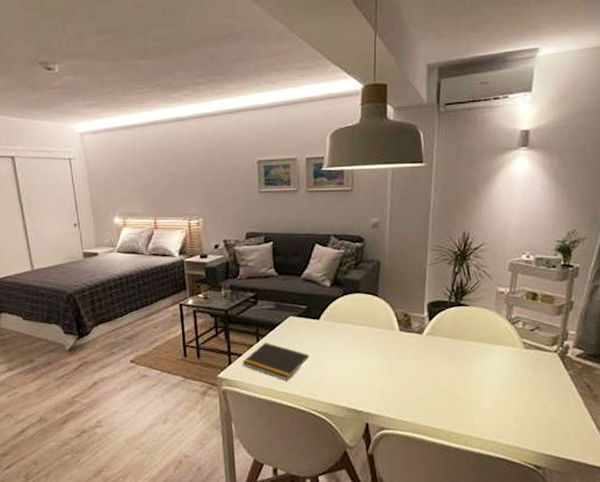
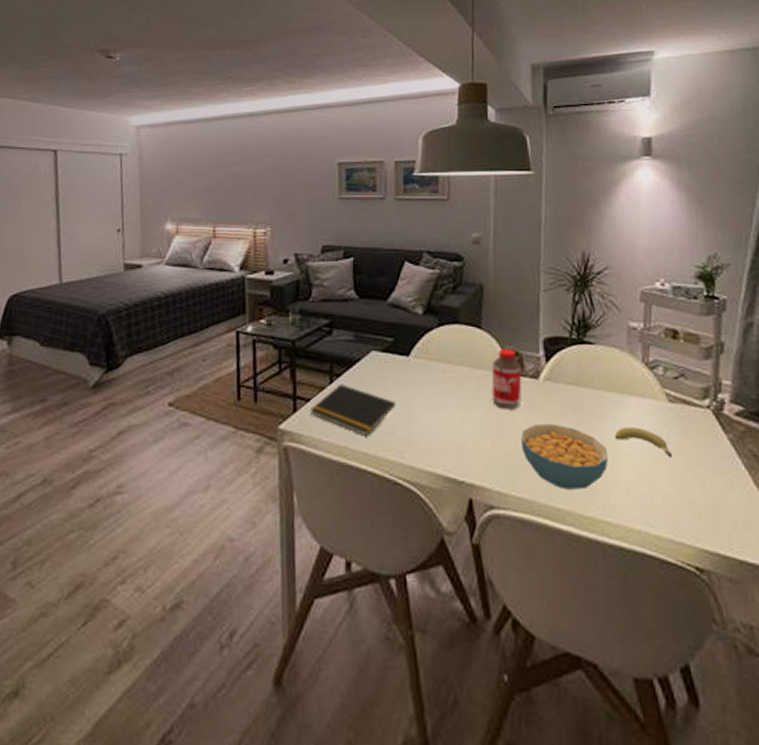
bottle: none [385,312,409,357] -> present [491,349,522,409]
cereal bowl: none [406,367,474,415] -> present [520,423,608,490]
fruit: none [480,368,524,390] -> present [614,428,673,458]

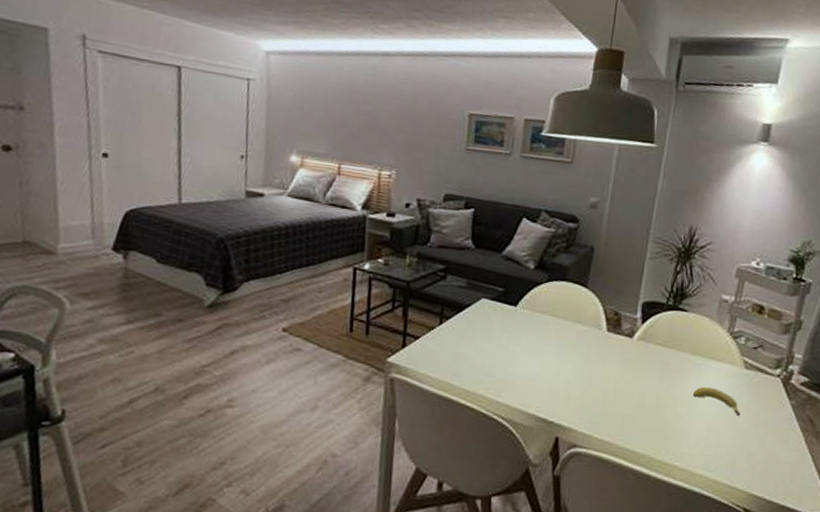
notepad: present [310,383,396,437] -> none [418,325,500,376]
bottle: present [491,349,522,409] -> none [588,308,619,363]
cereal bowl: present [520,423,608,490] -> none [608,377,685,437]

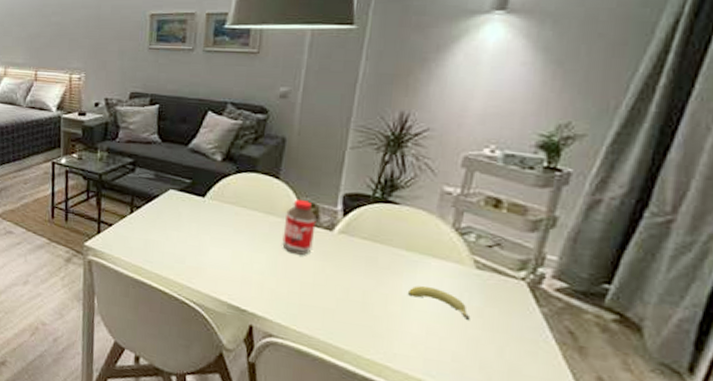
bottle: none [588,308,619,363] -> present [282,200,317,255]

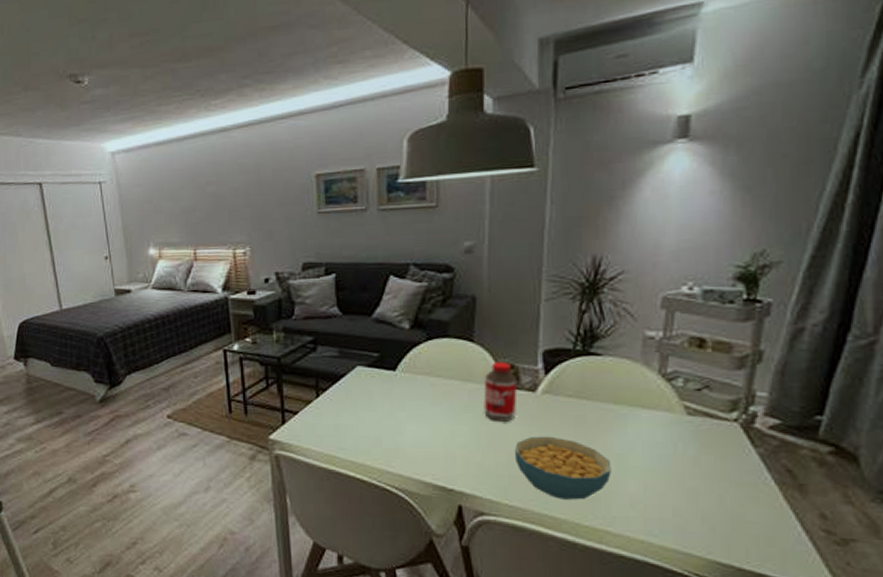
cereal bowl: none [306,271,398,335] -> present [514,436,611,500]
fruit: present [407,286,471,321] -> none [620,441,687,472]

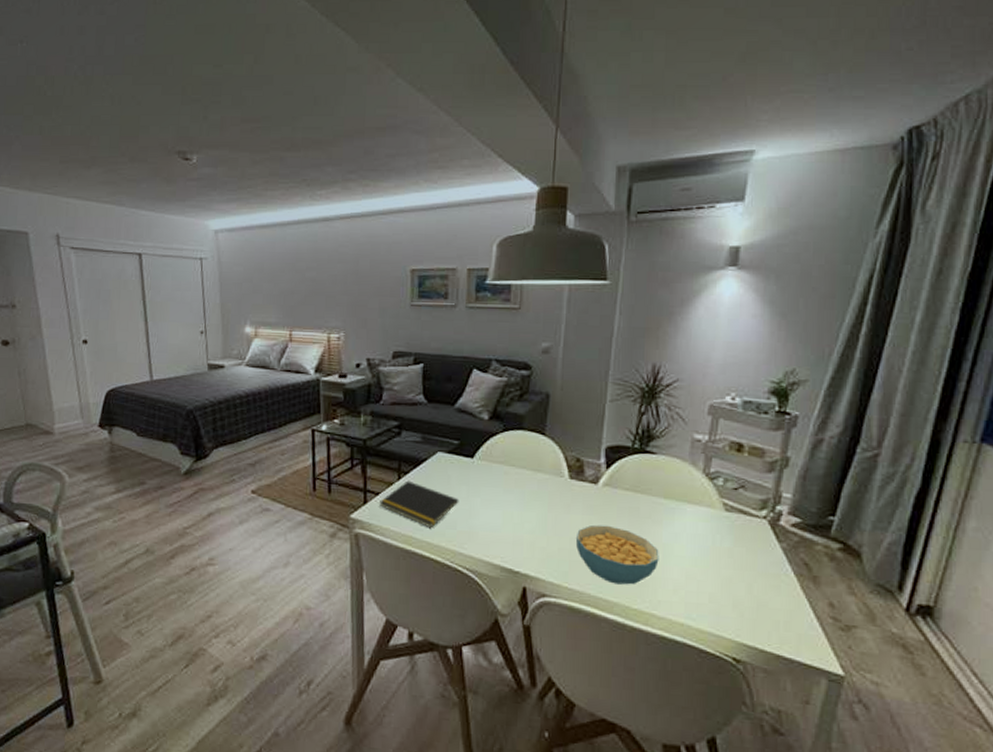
notepad: none [298,397,383,447] -> present [379,480,459,529]
bottle: present [483,362,517,422] -> none [551,455,582,510]

